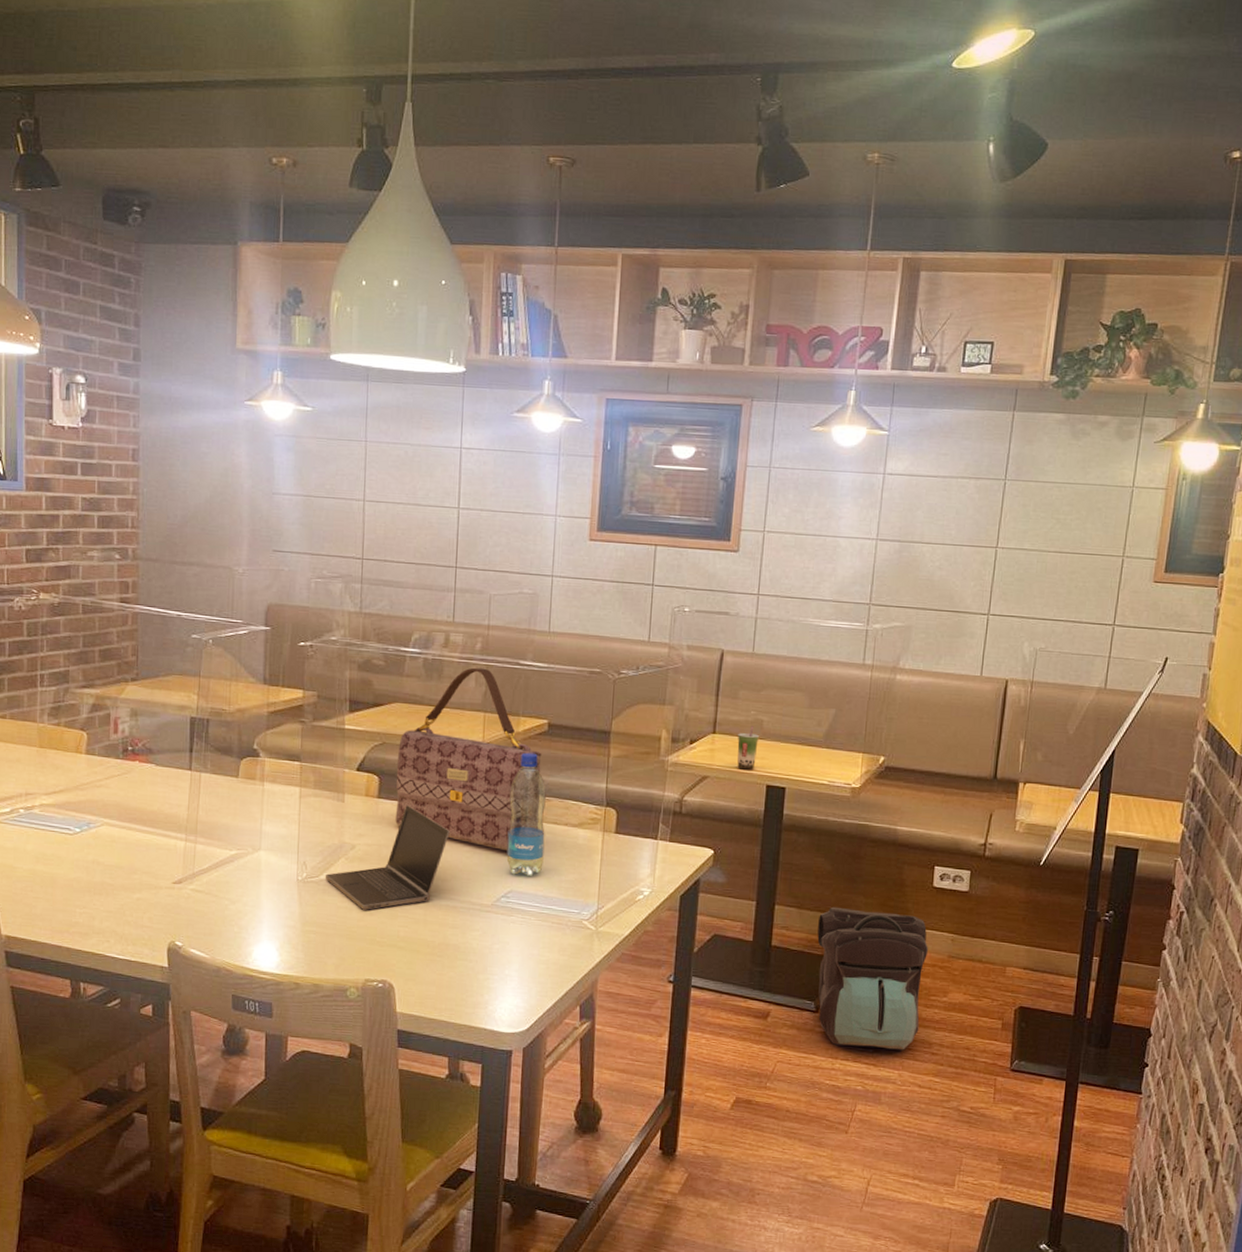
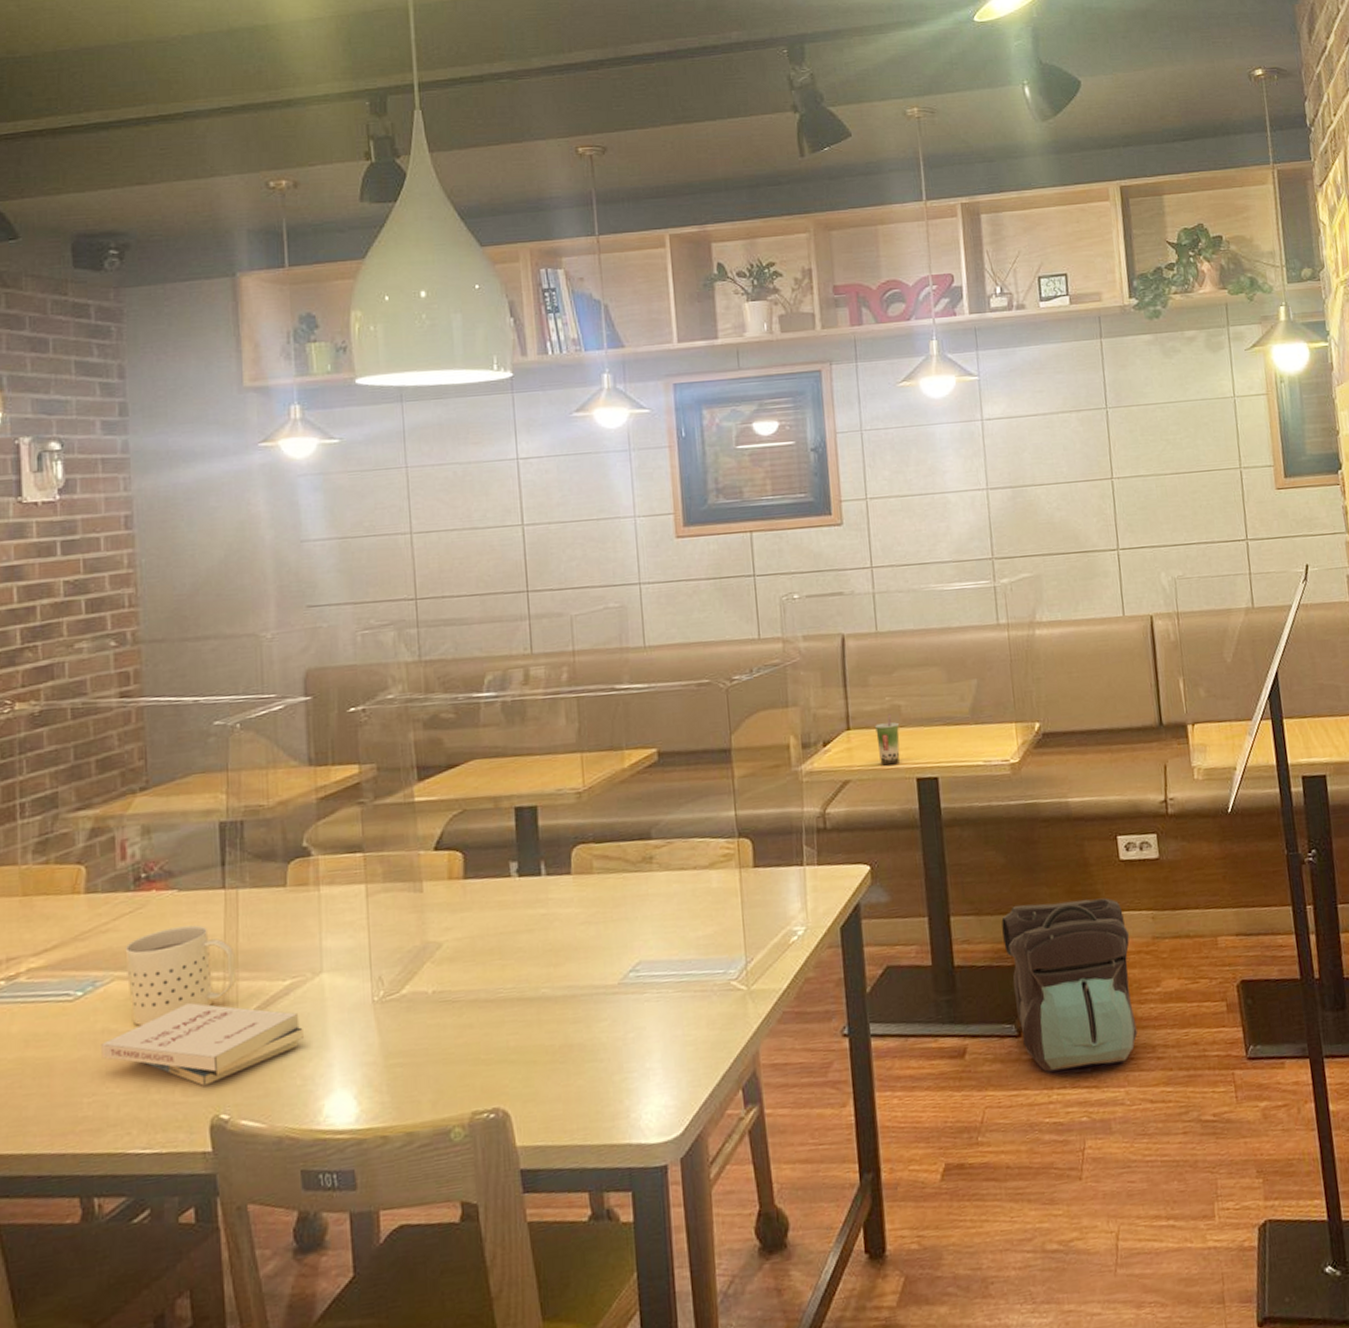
books: none [91,853,242,918] -> present [101,1003,303,1086]
mug: none [113,793,195,864] -> present [125,925,236,1027]
laptop computer: present [326,805,450,910] -> none [409,881,557,1023]
handbag: present [395,667,542,851] -> none [482,701,657,915]
bottle: present [506,752,546,877] -> none [622,789,674,942]

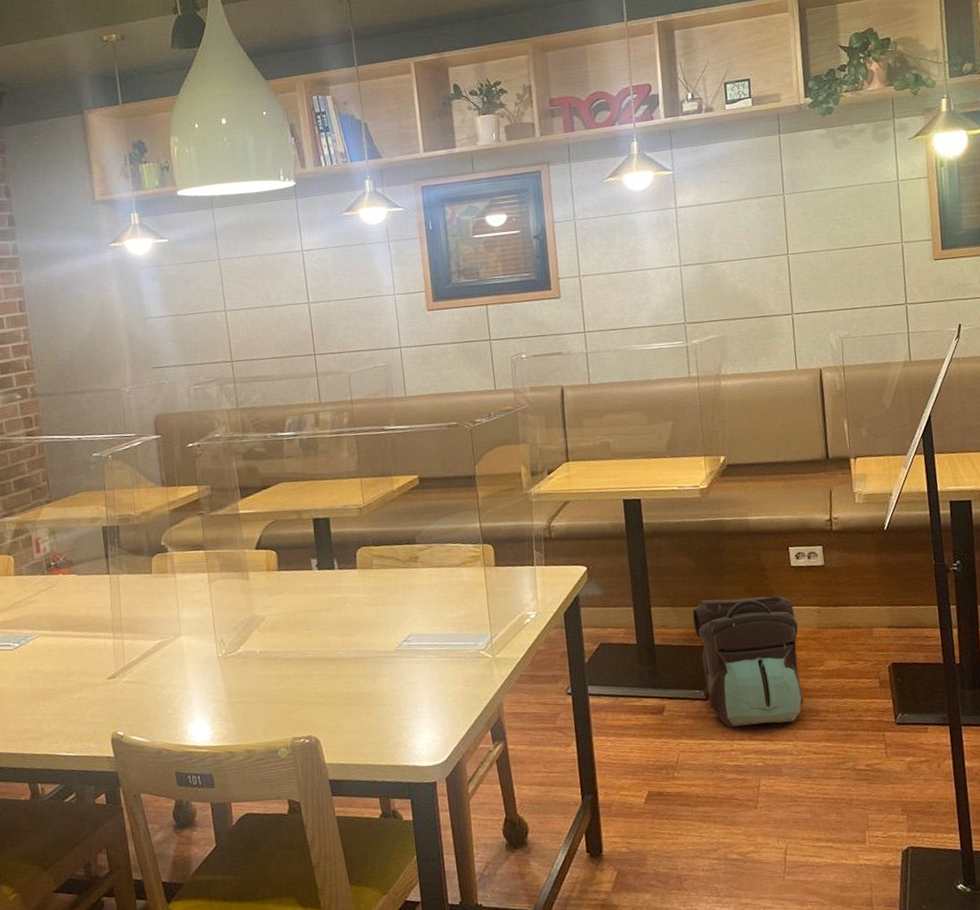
books: present [101,1003,303,1086] -> none [34,654,171,712]
mug: present [125,925,236,1027] -> none [44,599,122,669]
beverage cup: present [874,714,900,766] -> none [588,449,610,490]

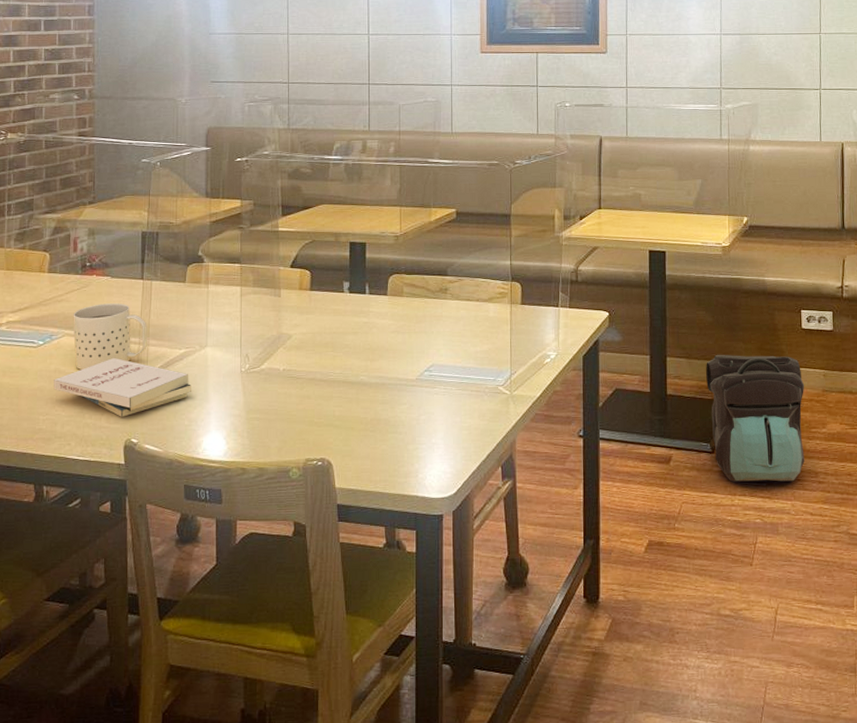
books: none [34,654,171,712] -> present [53,358,191,417]
mug: none [44,599,122,669] -> present [73,303,147,371]

